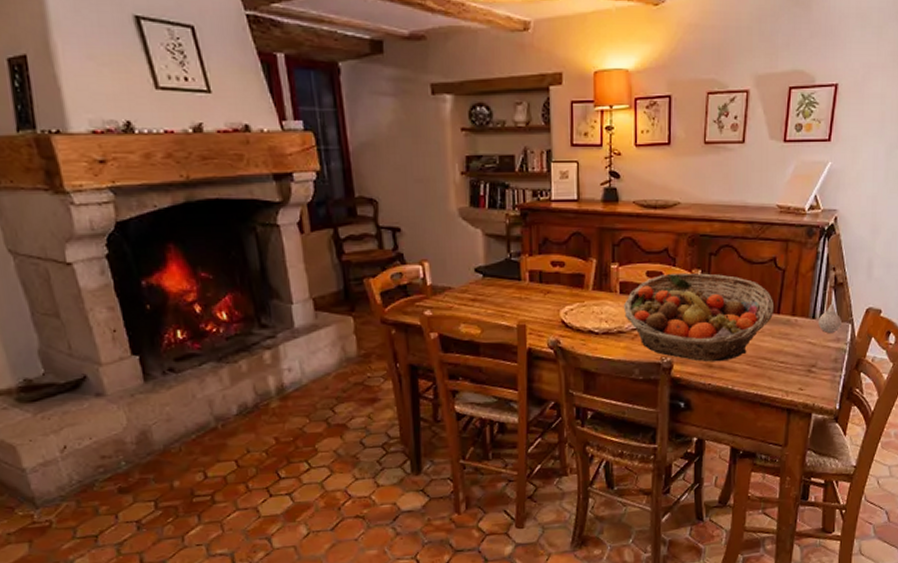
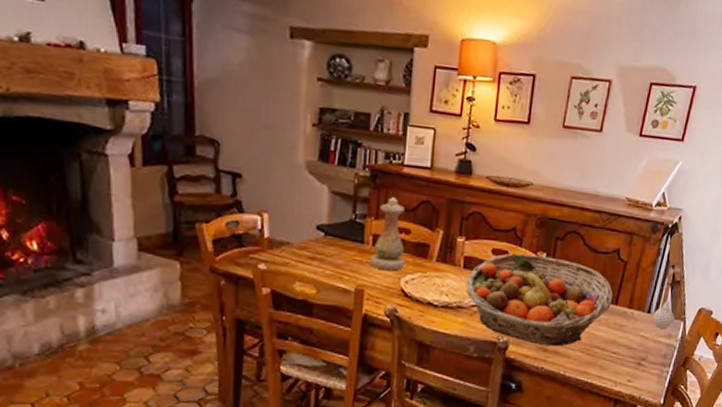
vase: none [528,233,562,304] -> present [369,197,405,271]

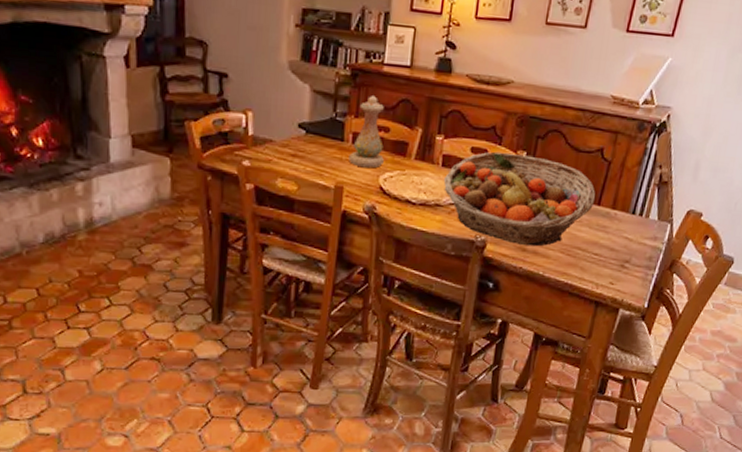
vase: present [652,301,675,329] -> none [637,202,662,230]

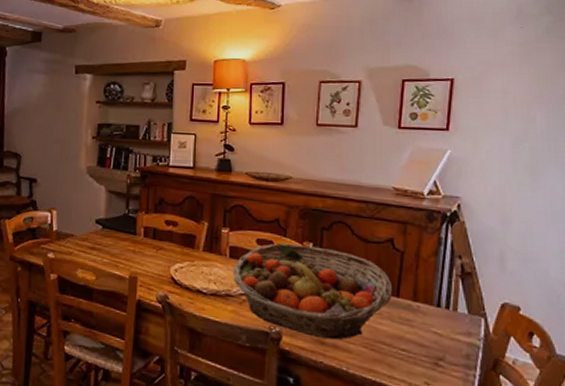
vase: present [349,96,384,169] -> none [141,194,174,260]

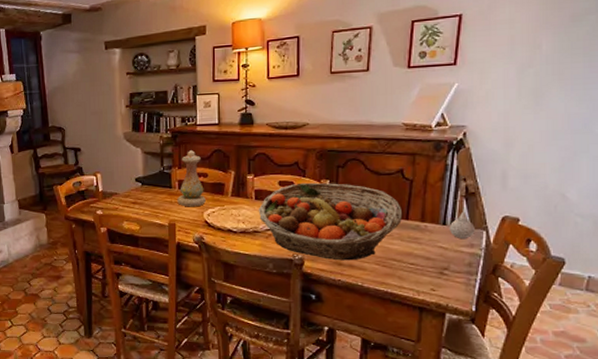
vase: none [141,194,174,260] -> present [177,150,206,207]
vase: none [443,294,472,325] -> present [449,212,475,238]

